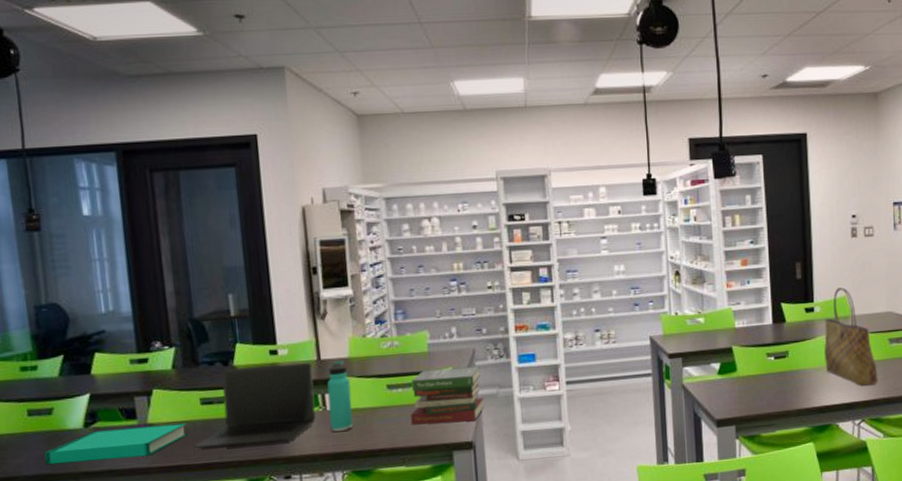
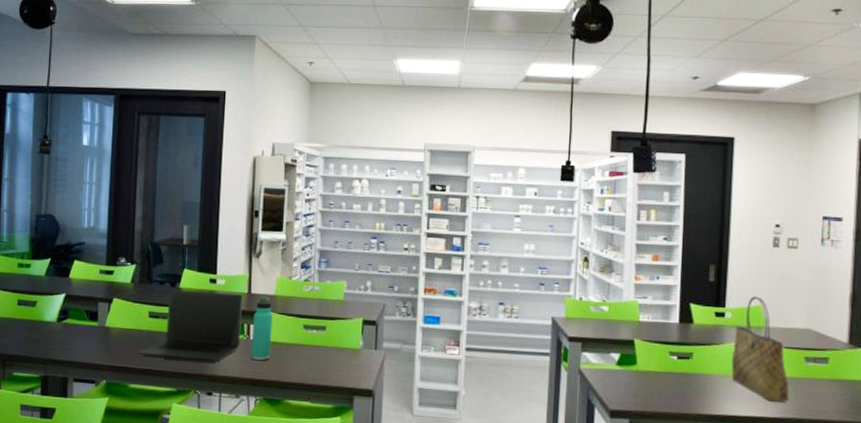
binder: present [44,423,189,465] -> none [24,326,136,354]
books: present [410,366,484,425] -> none [320,317,388,371]

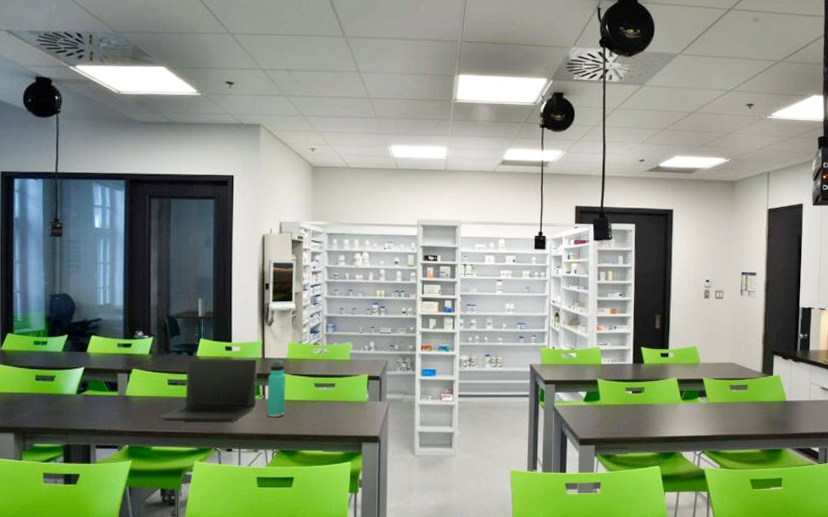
tote bag: present [731,296,789,402] -> none [674,339,719,423]

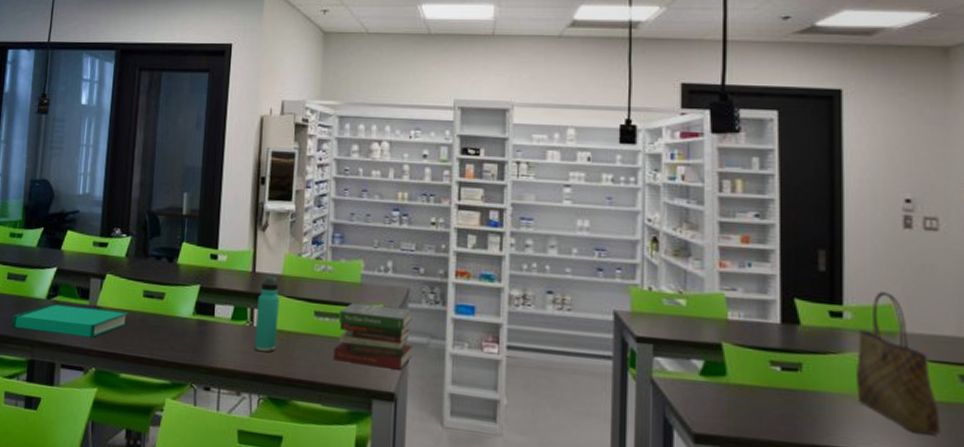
binder: none [44,398,156,421] -> present [12,304,129,338]
laptop computer: present [159,358,257,421] -> none [131,265,246,351]
books: none [331,375,391,420] -> present [333,303,413,370]
tote bag: none [674,339,719,423] -> present [856,291,941,435]

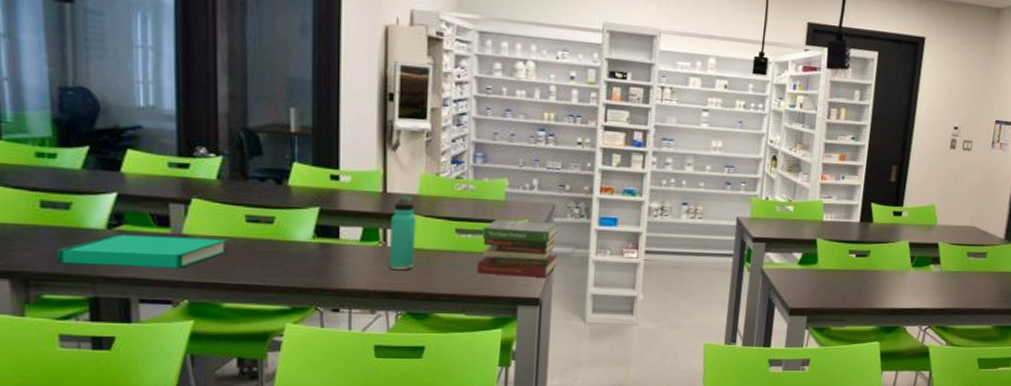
tote bag: present [856,291,941,435] -> none [903,196,952,294]

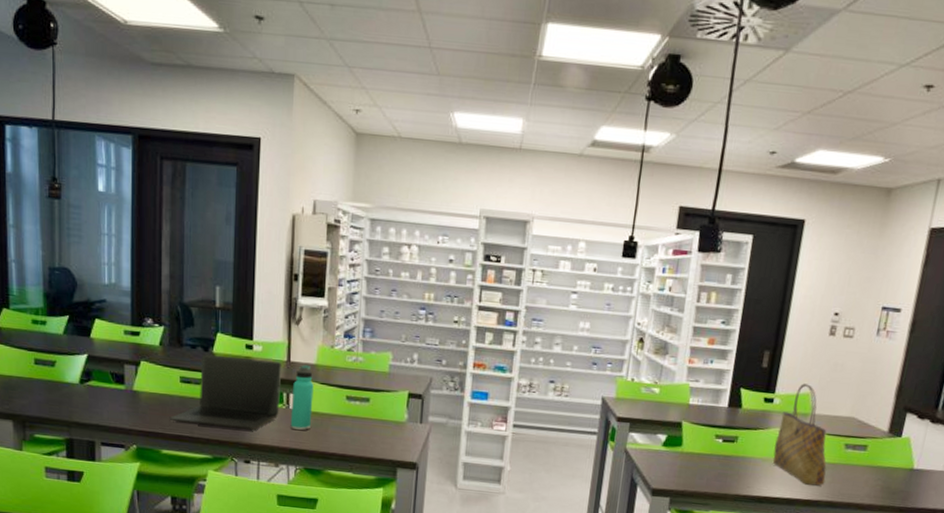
binder: present [57,234,228,268] -> none [45,388,167,419]
laptop computer: none [234,187,376,273] -> present [170,354,281,430]
books: present [477,219,558,278] -> none [363,389,434,444]
tote bag: none [903,196,952,294] -> present [772,383,827,486]

